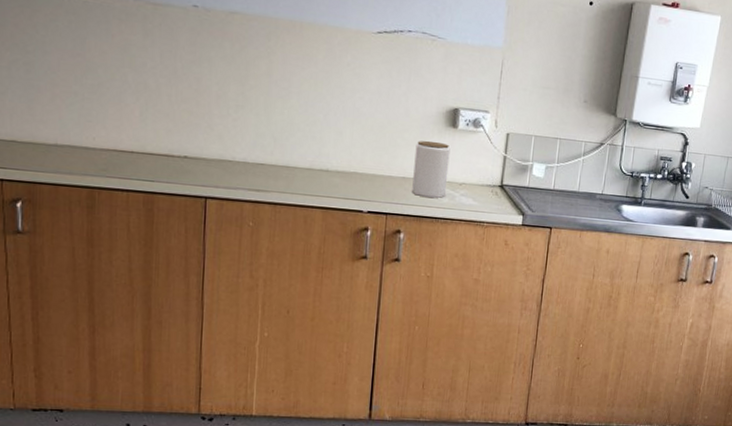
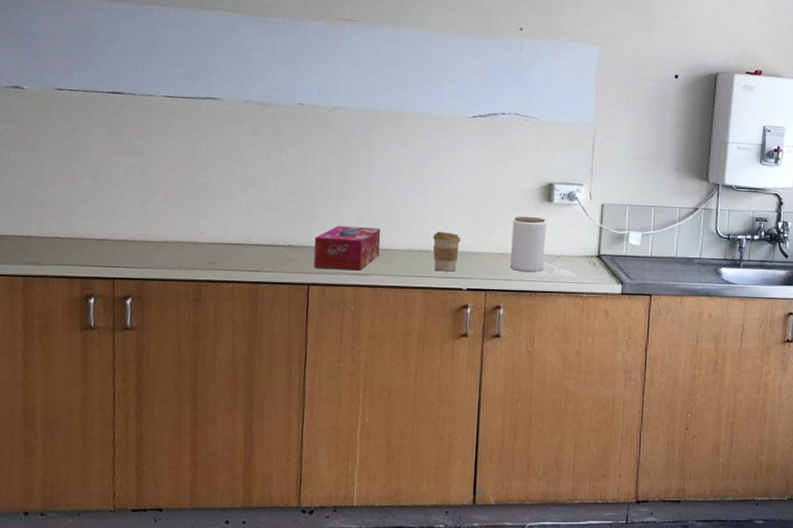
tissue box: none [211,138,281,187] -> present [313,225,381,271]
coffee cup: none [334,151,363,193] -> present [433,231,461,272]

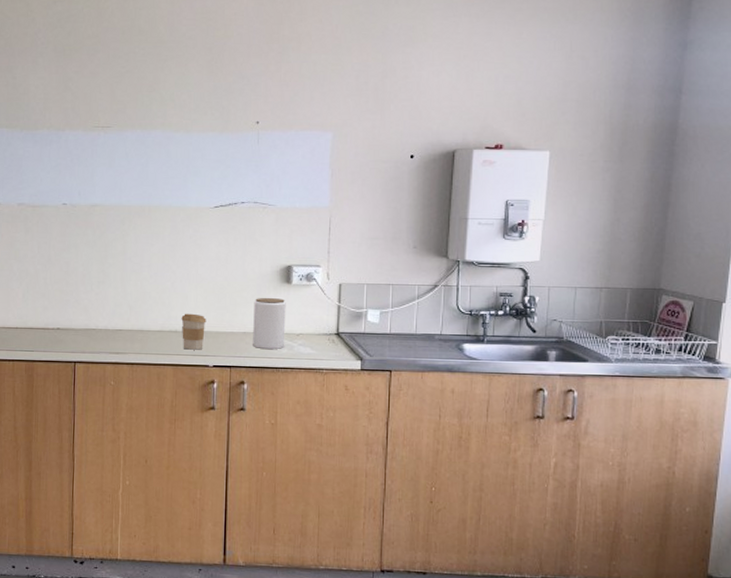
tissue box: present [313,225,381,271] -> none [78,310,136,350]

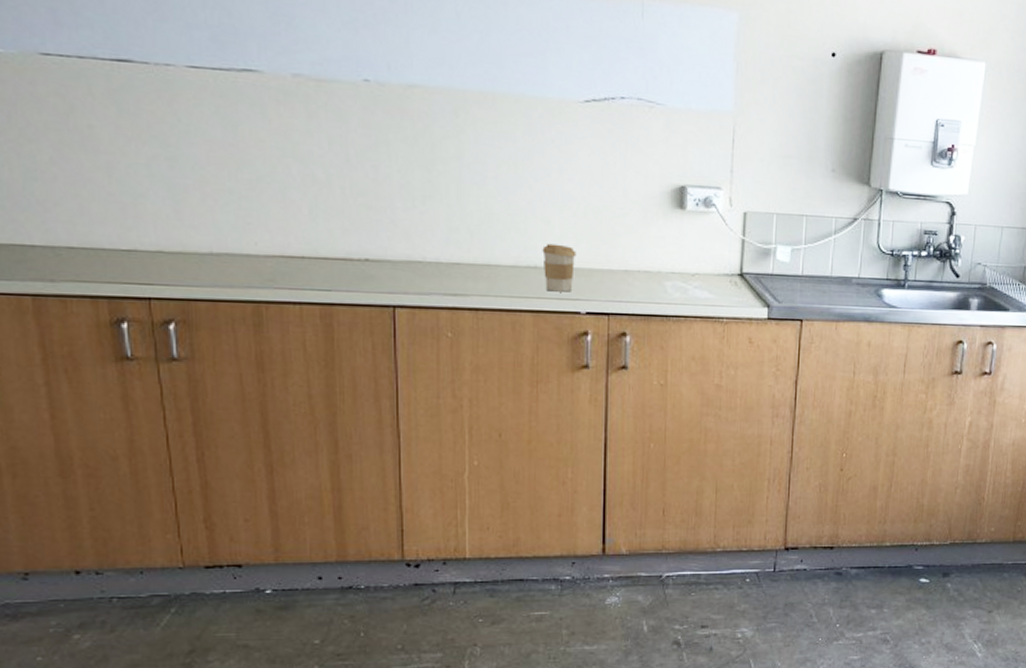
jar: present [253,297,286,350] -> none [637,225,679,293]

